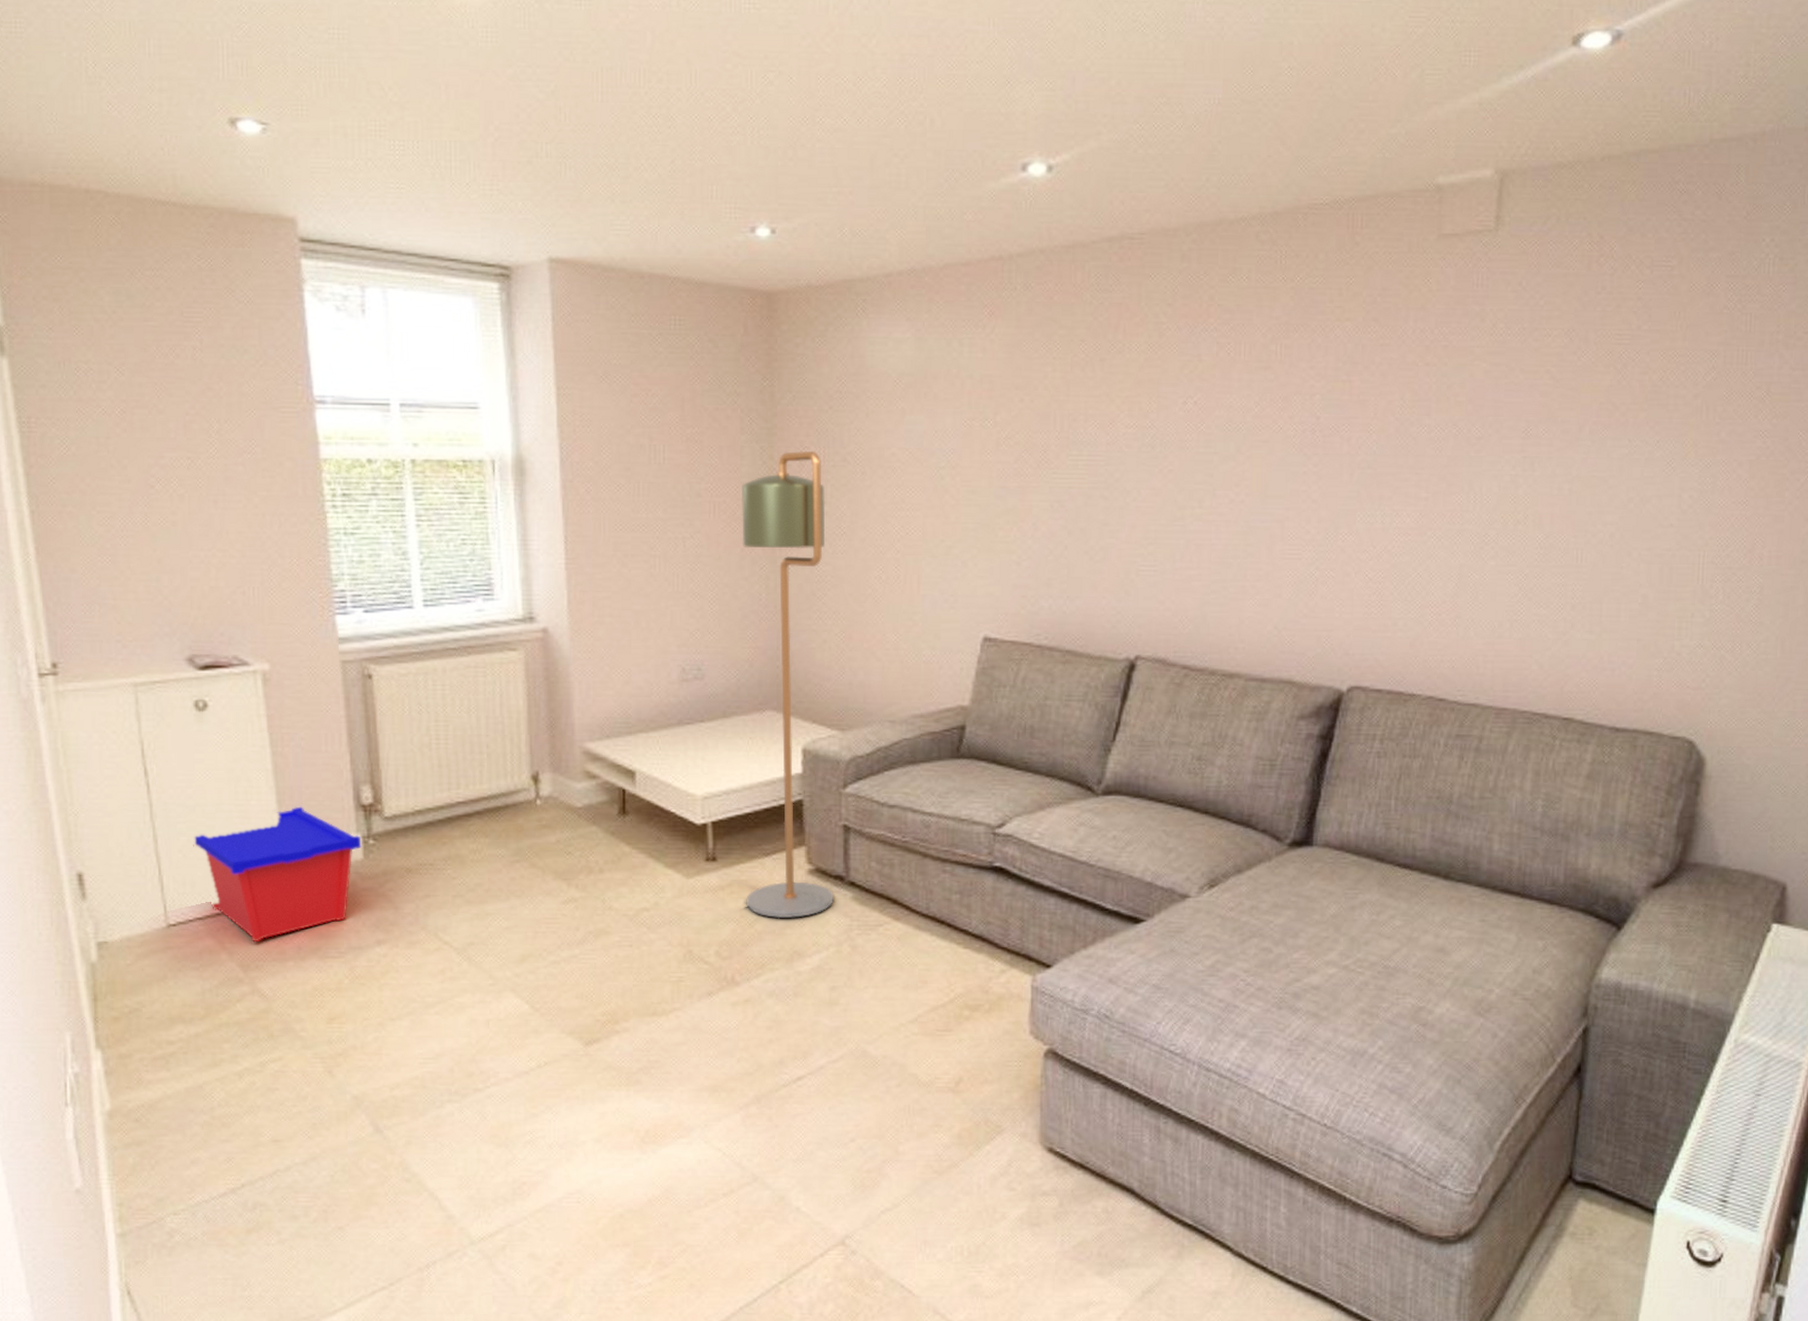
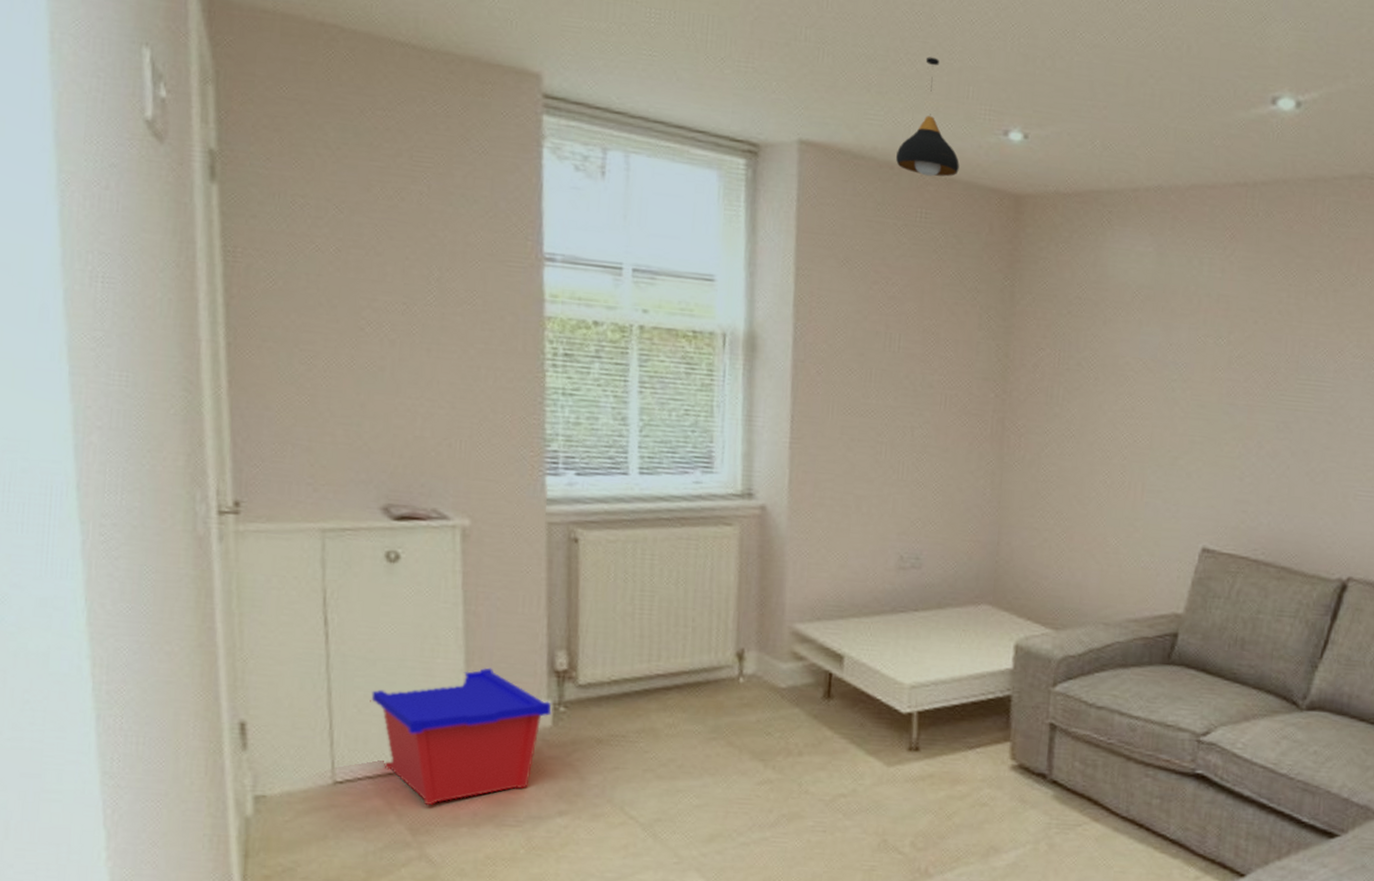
pendant light: none [645,160,709,282] -> present [895,56,959,177]
floor lamp: present [742,451,833,919] -> none [946,351,1057,813]

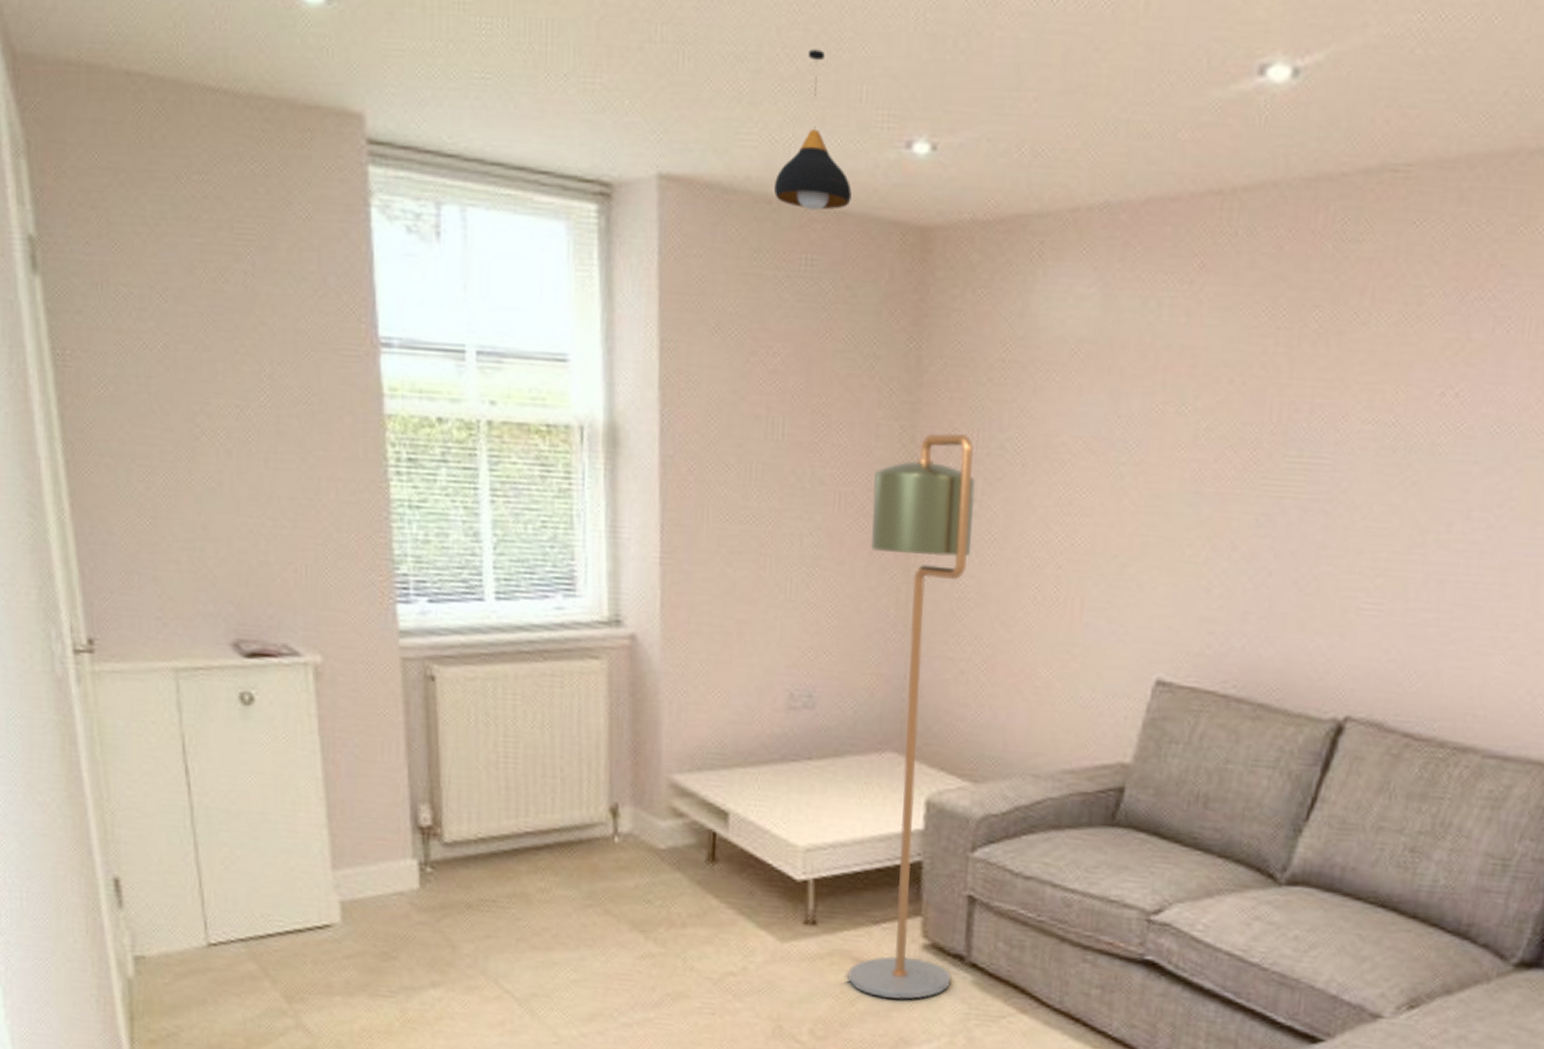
storage bin: present [370,667,552,806] -> none [236,822,418,972]
floor lamp: none [946,351,1057,813] -> present [848,432,975,1000]

